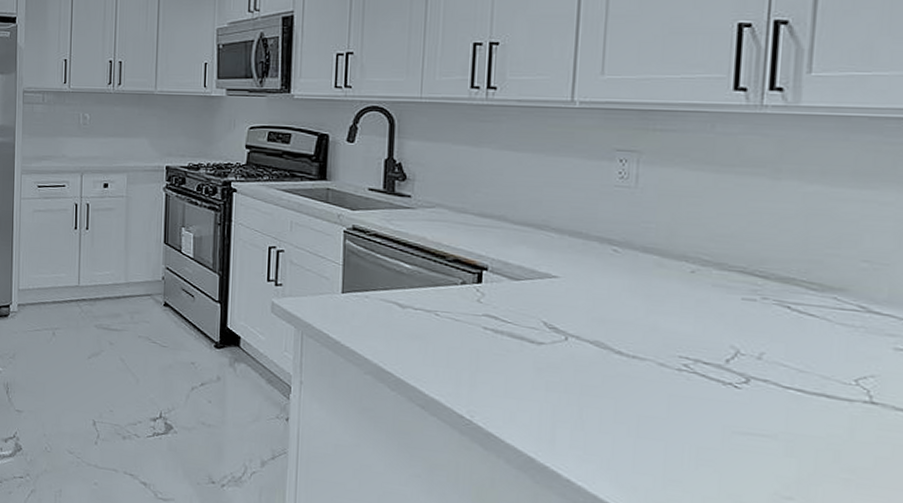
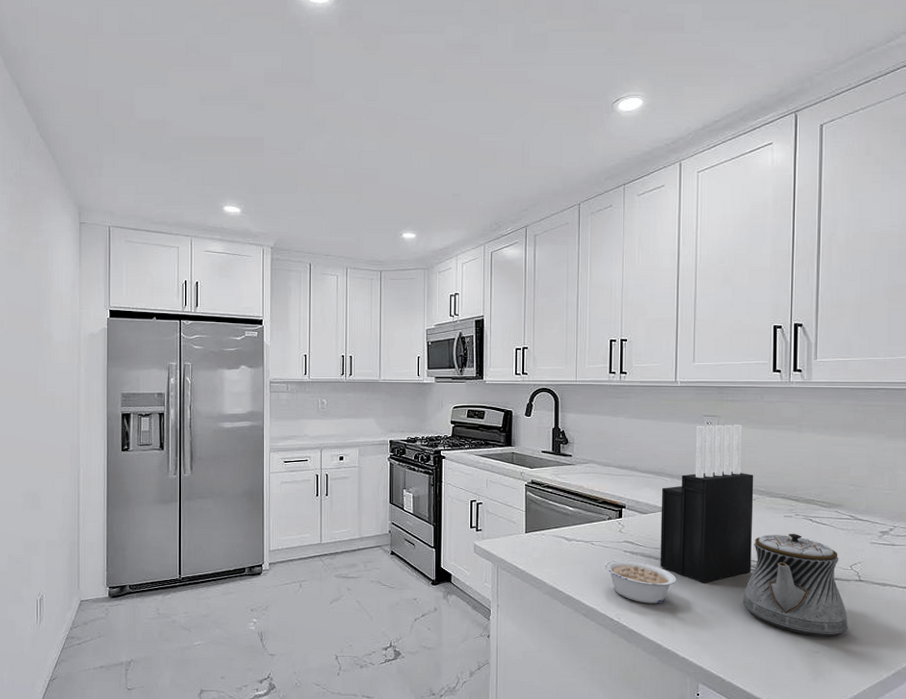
legume: none [452,338,562,403] -> present [604,560,676,604]
knife block: none [537,163,694,382] -> present [660,425,754,583]
teapot: none [667,322,847,479] -> present [743,533,848,636]

